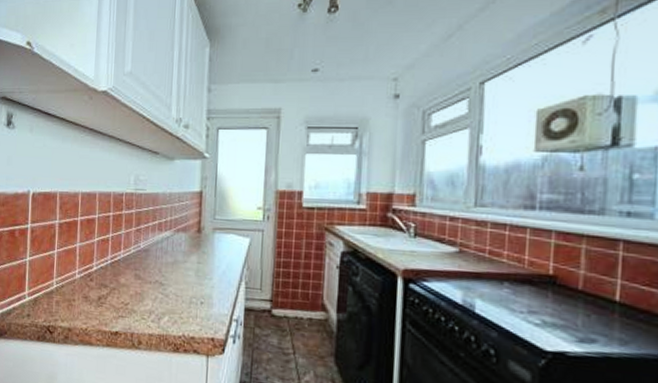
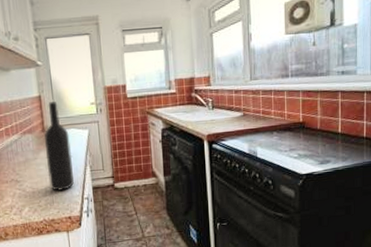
wine bottle: none [195,200,227,306] -> present [43,102,74,192]

